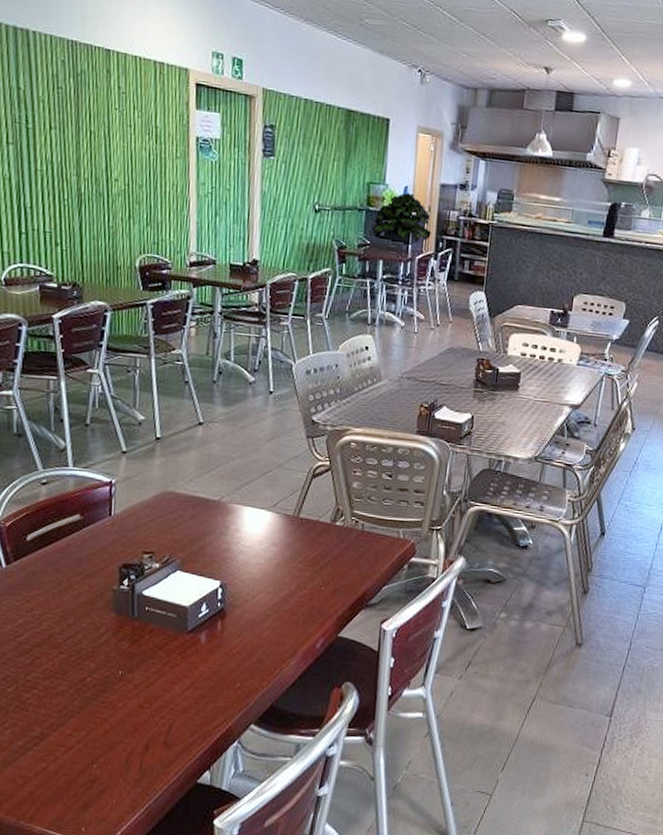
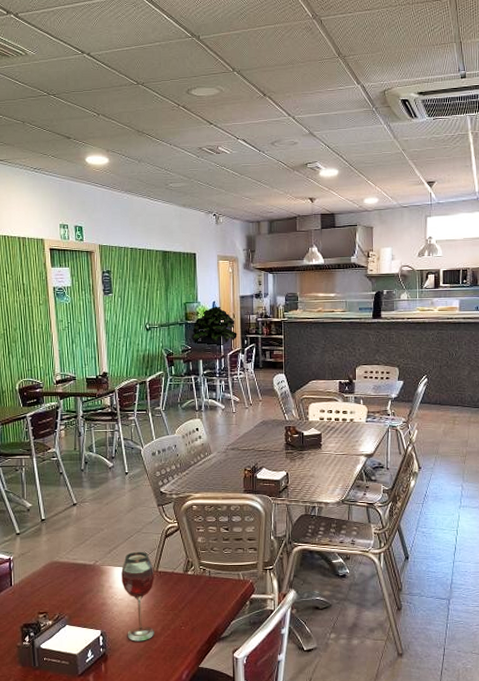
wineglass: none [252,490,294,599] -> present [121,551,154,641]

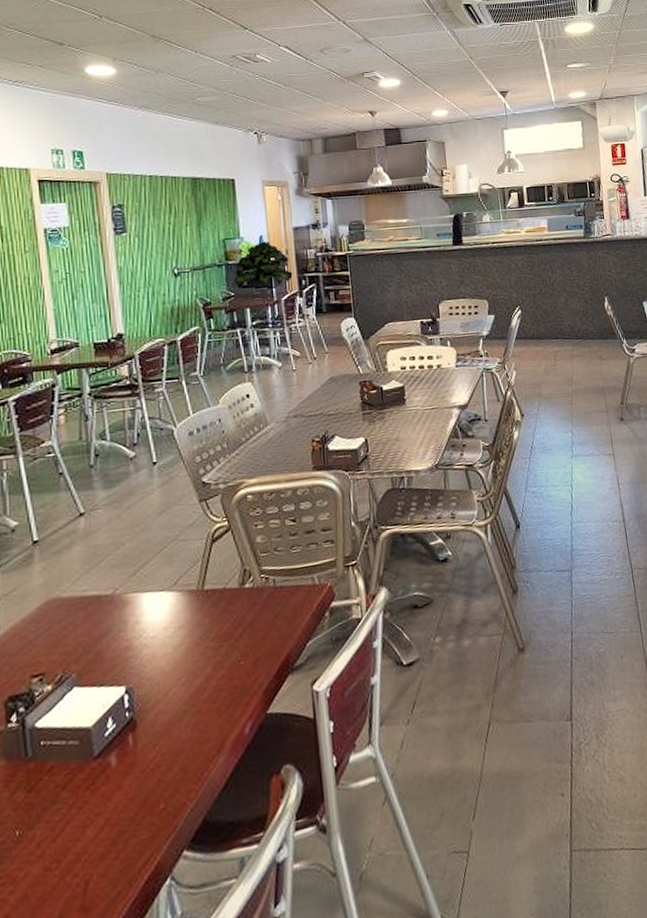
wineglass: present [121,551,154,641] -> none [152,566,203,694]

